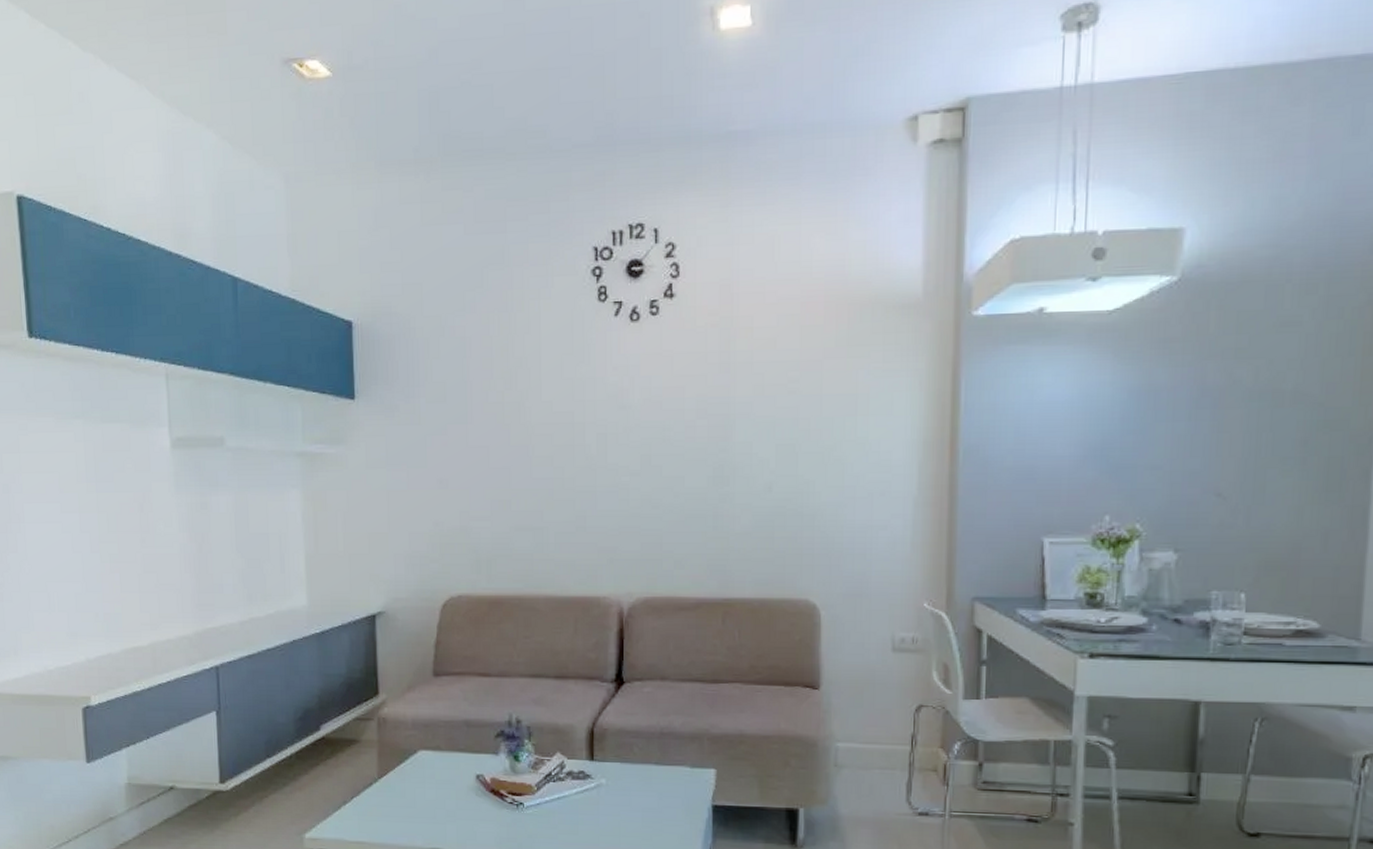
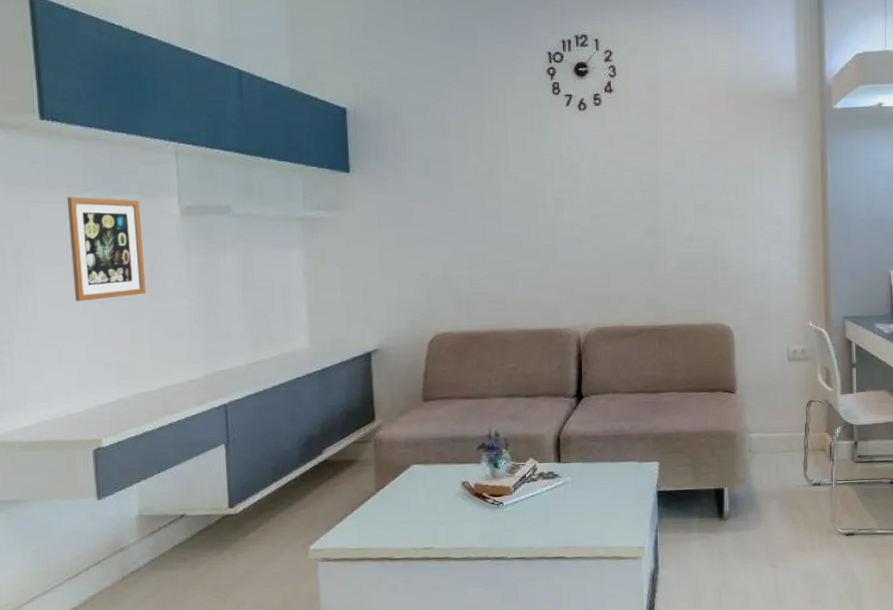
picture frame: none [55,425,136,543] -> present [66,196,147,302]

